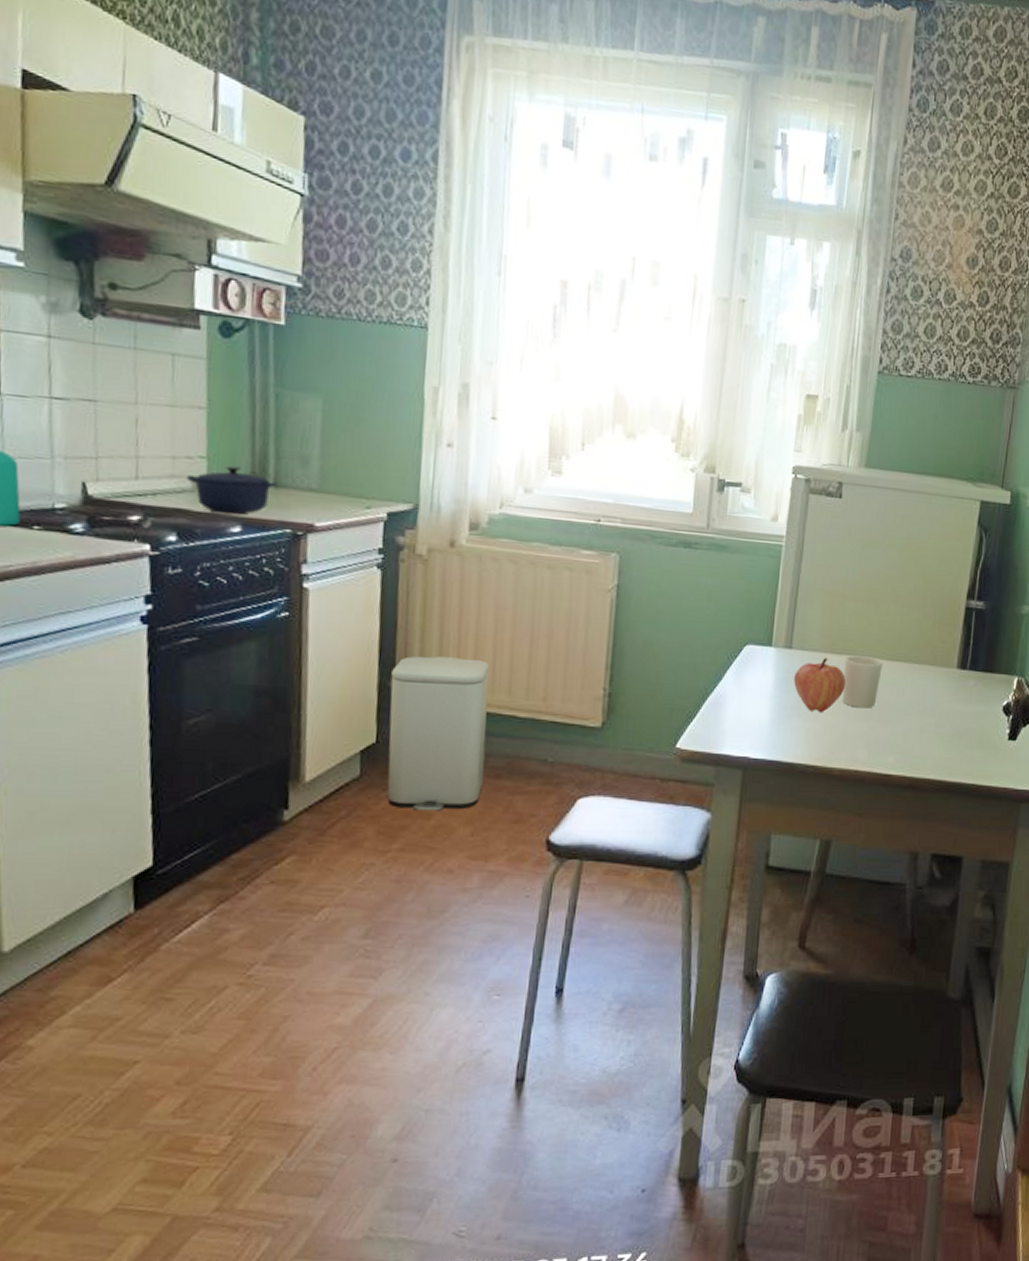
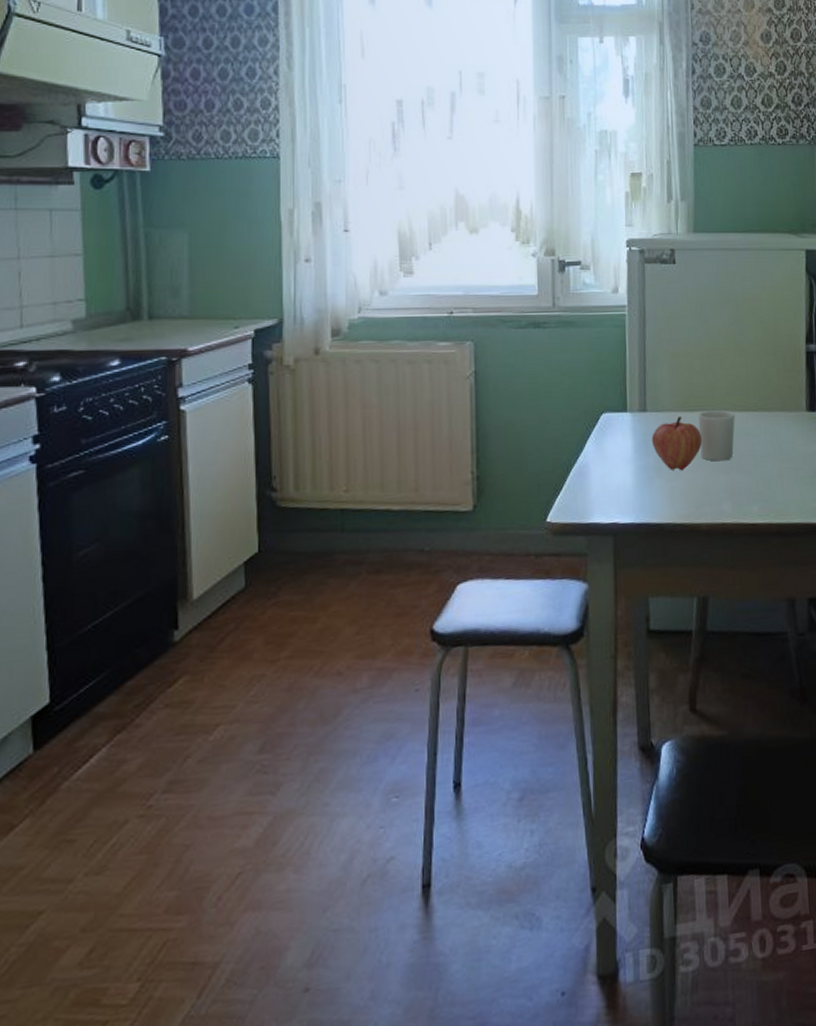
cooking pot: present [185,465,276,514] -> none [66,304,150,349]
pedal bin: present [387,655,490,812] -> none [268,458,365,617]

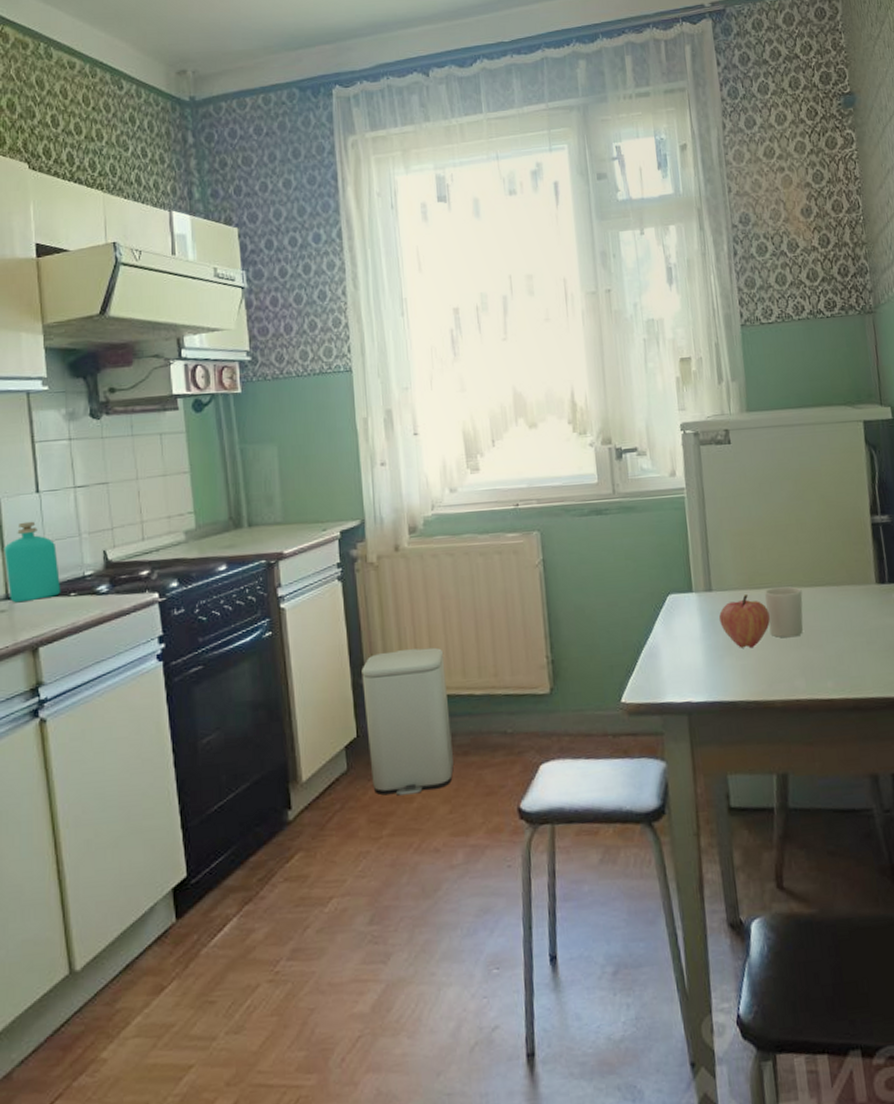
pedal bin: none [268,458,365,617] -> present [362,647,455,797]

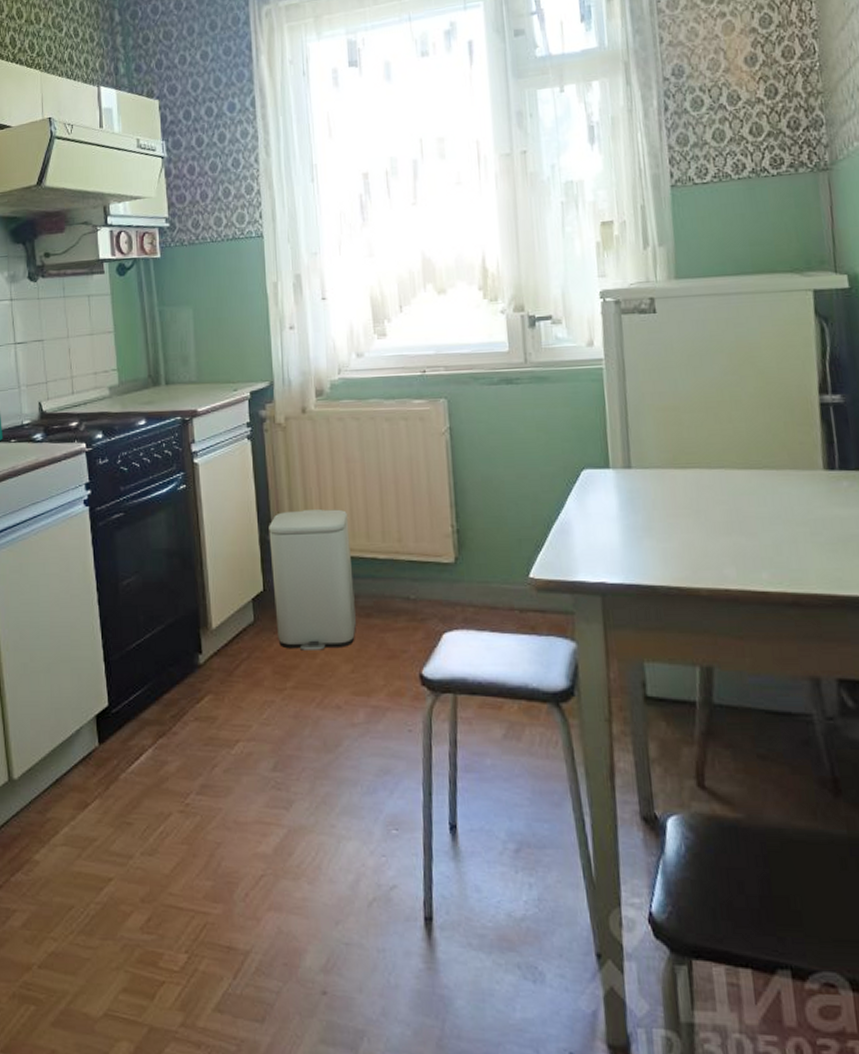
fruit: present [718,593,771,649] -> none [638,473,698,531]
mug: present [764,586,804,638] -> none [690,468,736,523]

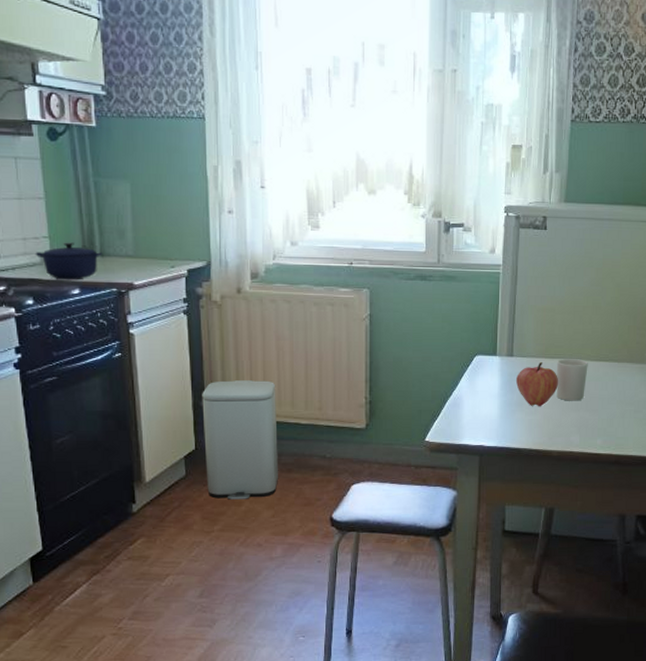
cooking pot: none [104,373,167,411] -> present [35,242,102,279]
fruit: none [638,473,698,531] -> present [515,361,559,407]
mug: none [690,468,736,523] -> present [556,359,588,401]

